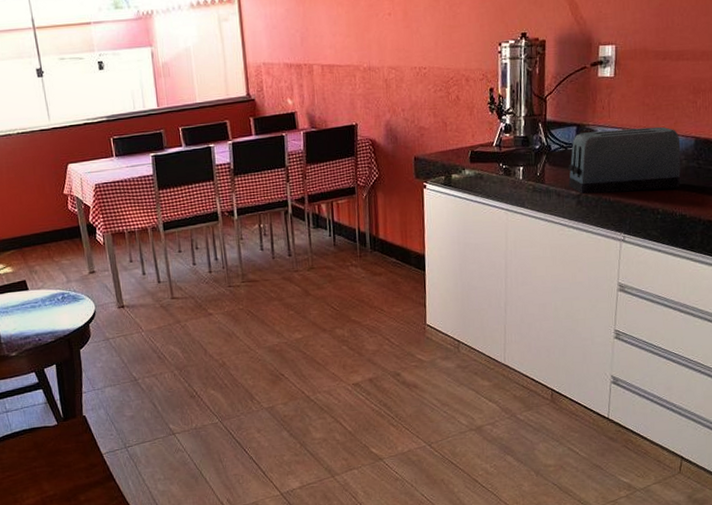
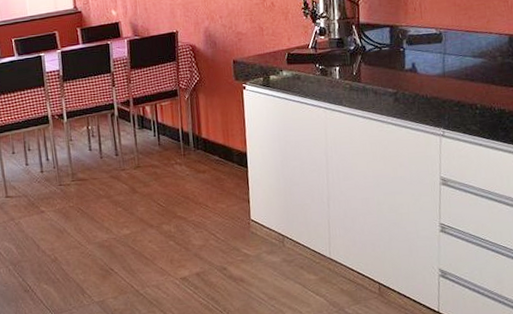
toaster: present [568,126,681,195] -> none [383,25,497,92]

